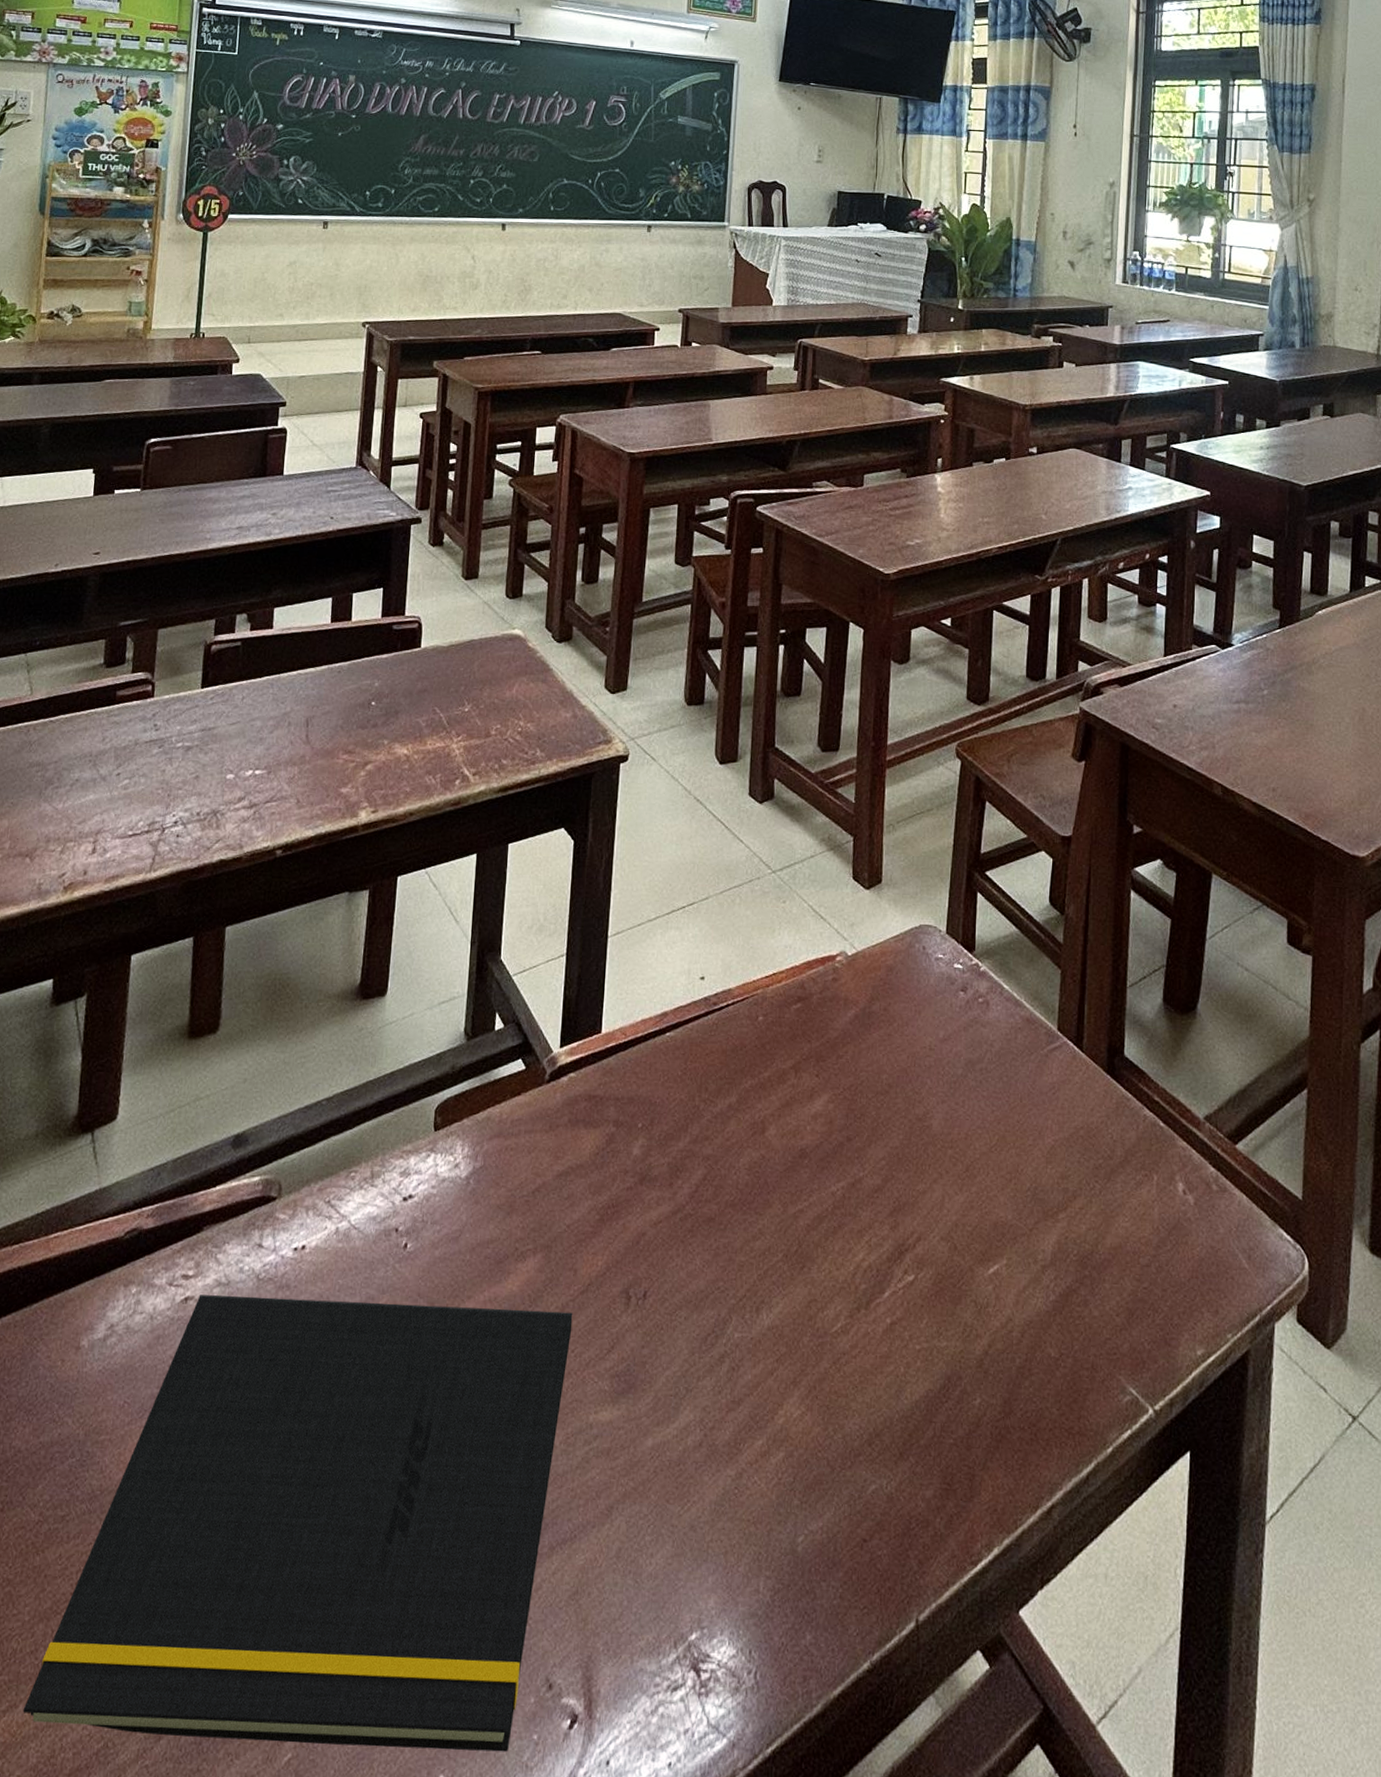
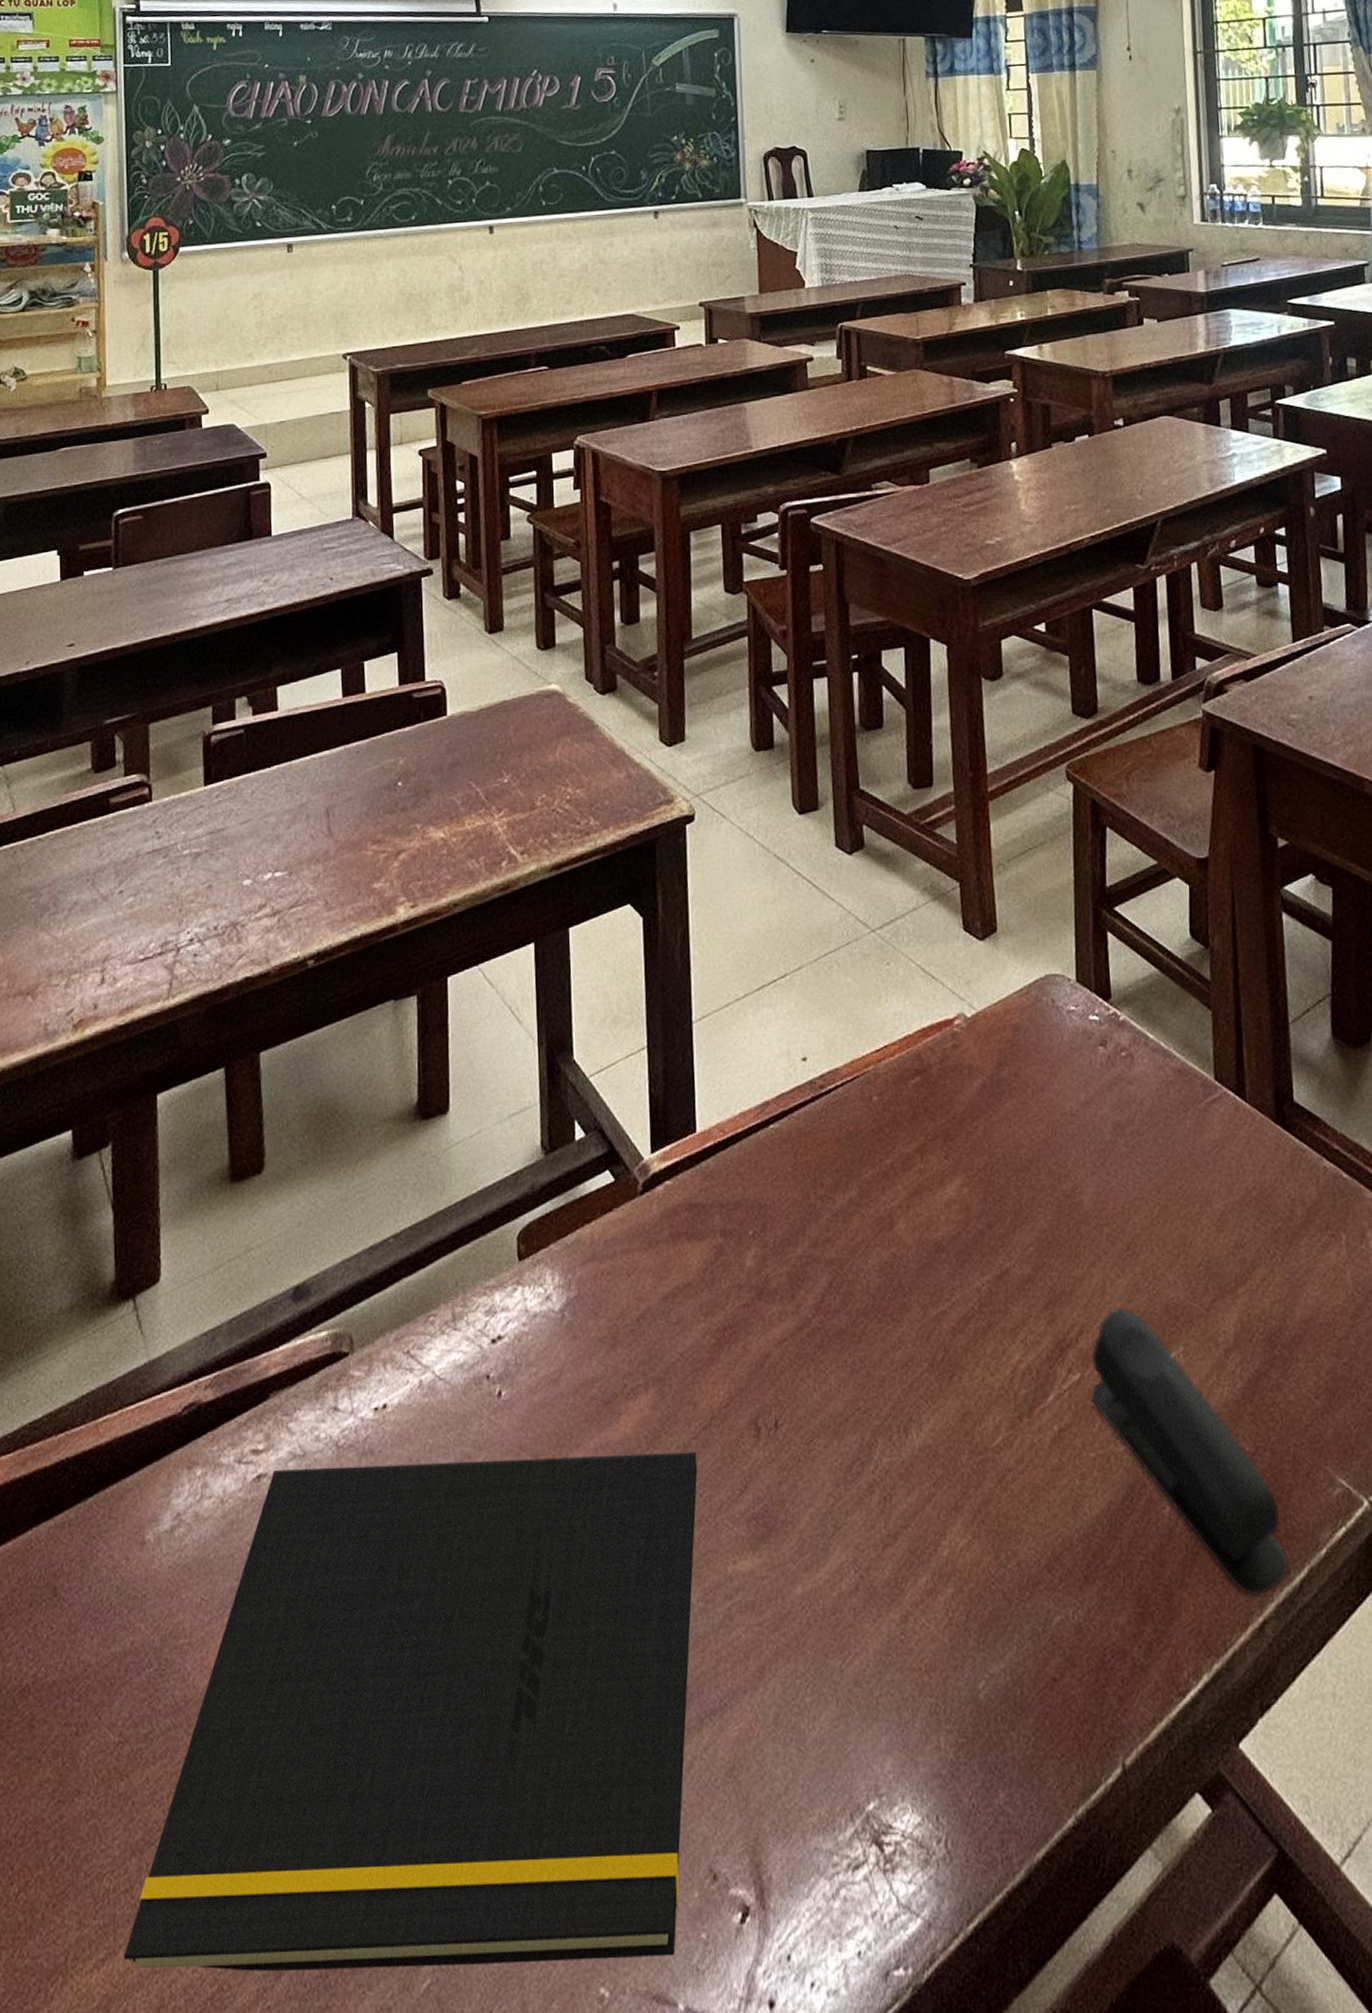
stapler: none [921,1221,1078,1484] -> present [1090,1308,1288,1597]

